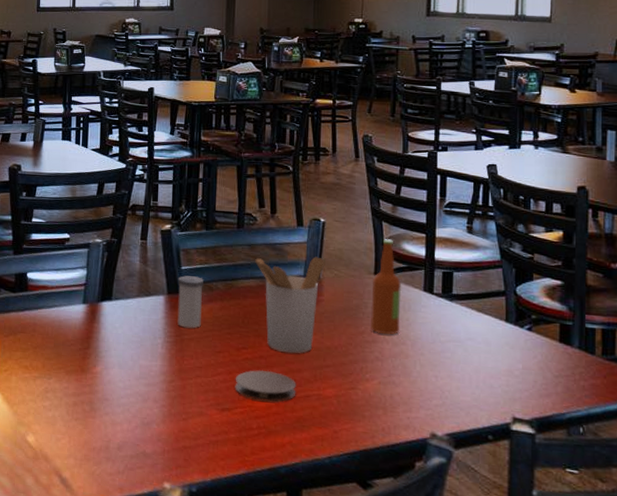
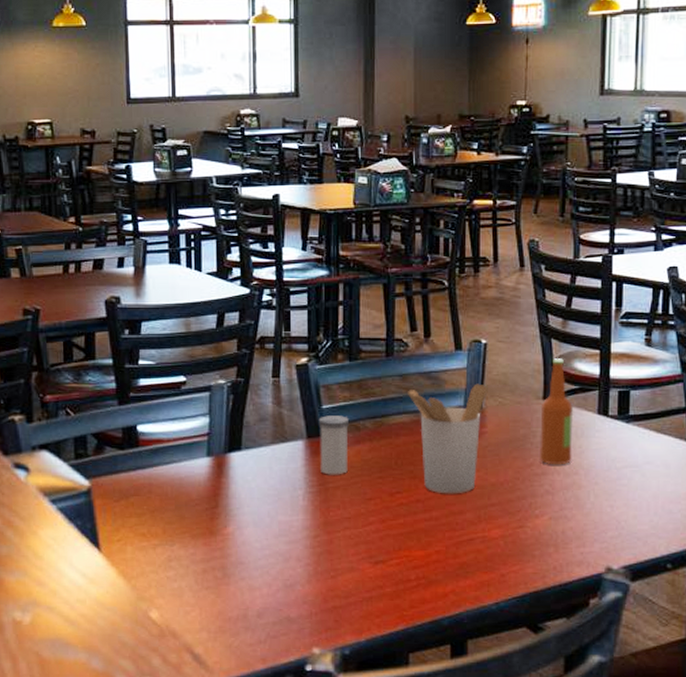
coaster: present [235,369,297,402] -> none [389,515,459,549]

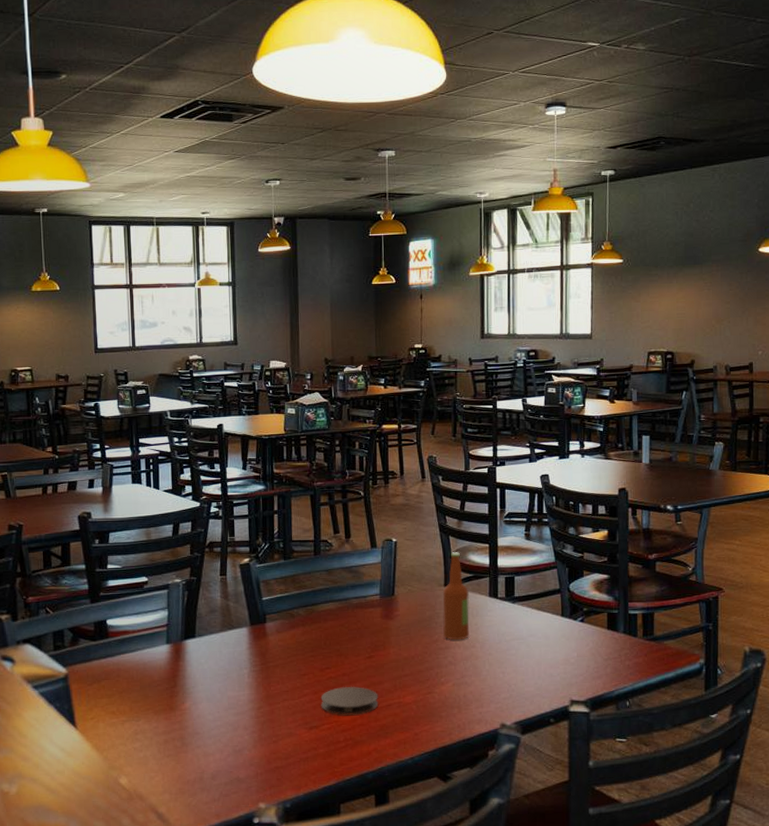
salt shaker: present [318,415,349,475] -> none [259,605,285,656]
coaster: none [389,515,459,549] -> present [321,686,379,715]
utensil holder: present [407,383,488,494] -> none [332,575,399,668]

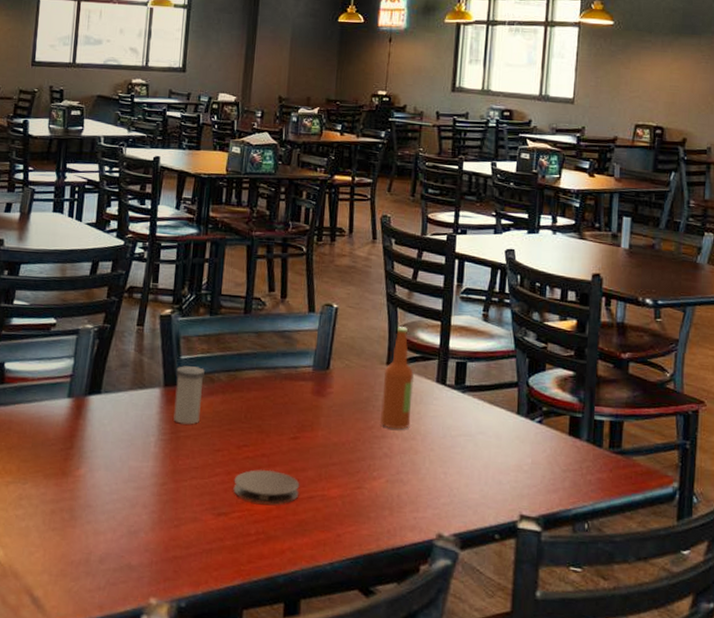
salt shaker: none [259,605,285,656] -> present [173,366,205,425]

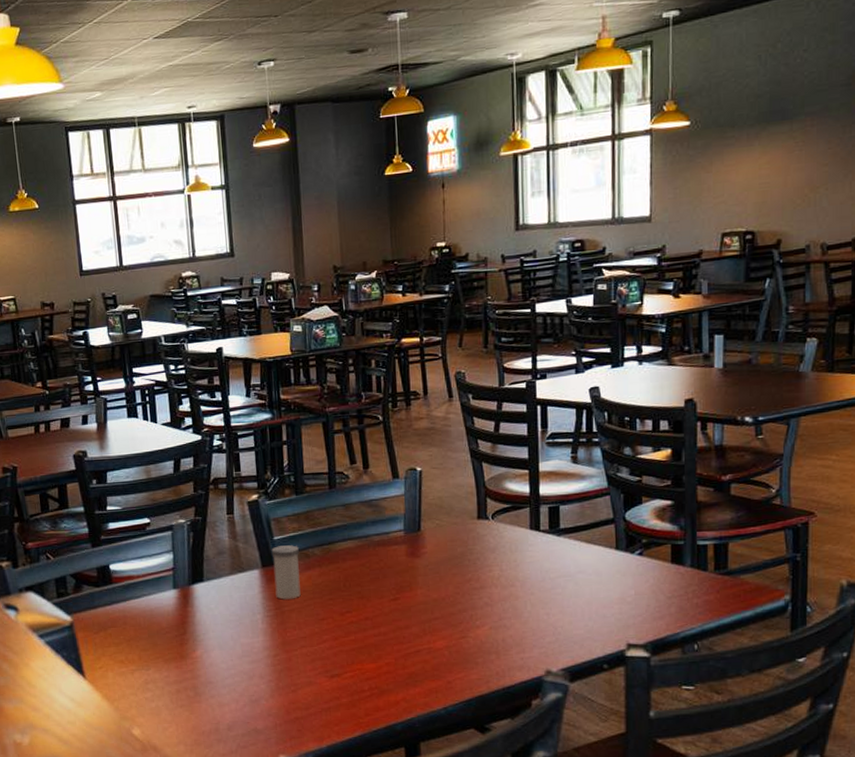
coaster: present [233,469,300,505] -> none [341,631,406,662]
beer bottle: present [379,326,415,430] -> none [475,480,508,579]

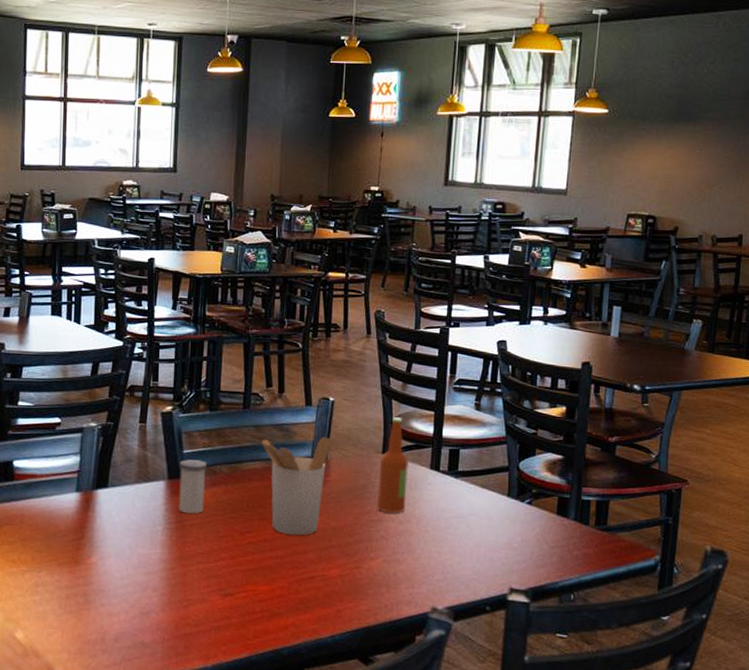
utensil holder: none [350,508,425,611] -> present [260,436,333,536]
beer bottle: none [475,480,508,579] -> present [376,417,409,514]

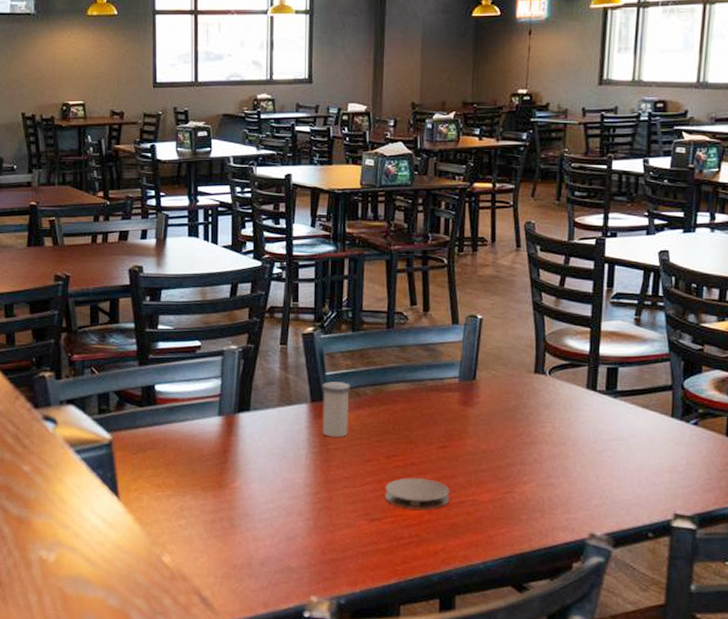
coaster: none [238,553,301,585] -> present [385,477,450,510]
utensil holder: present [260,436,333,536] -> none [405,356,482,459]
beer bottle: present [376,417,409,514] -> none [528,335,564,436]

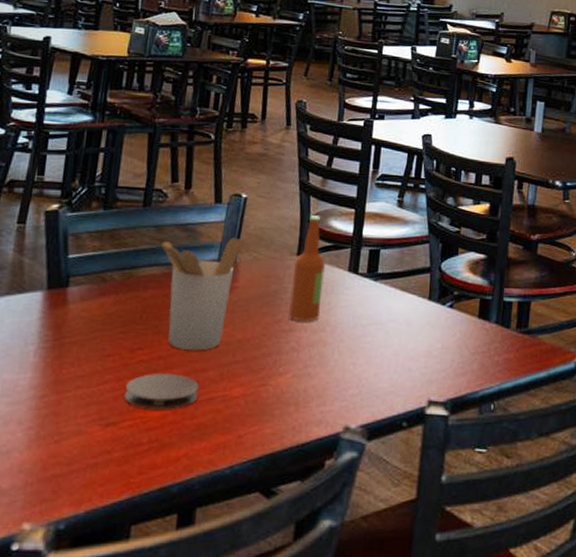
salt shaker: present [322,381,350,437] -> none [57,265,96,329]
utensil holder: none [405,356,482,459] -> present [160,237,244,351]
beer bottle: none [528,335,564,436] -> present [287,215,326,322]

